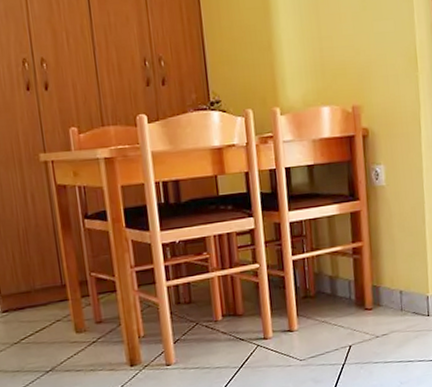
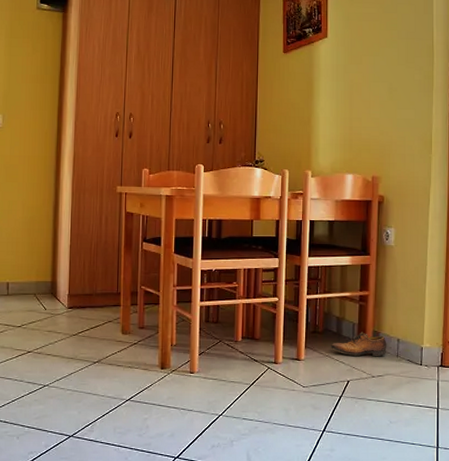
shoe: none [325,289,390,318] -> present [330,332,387,356]

